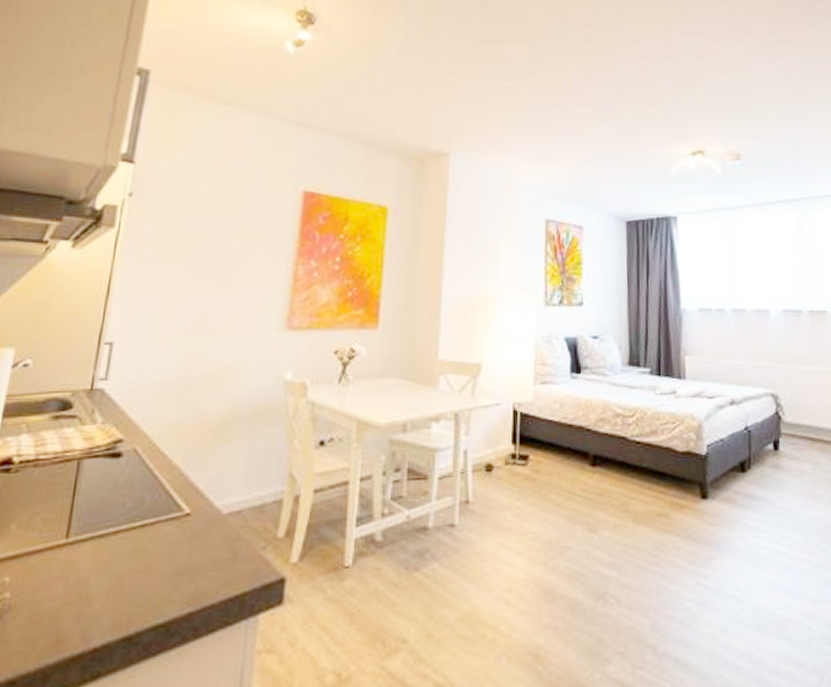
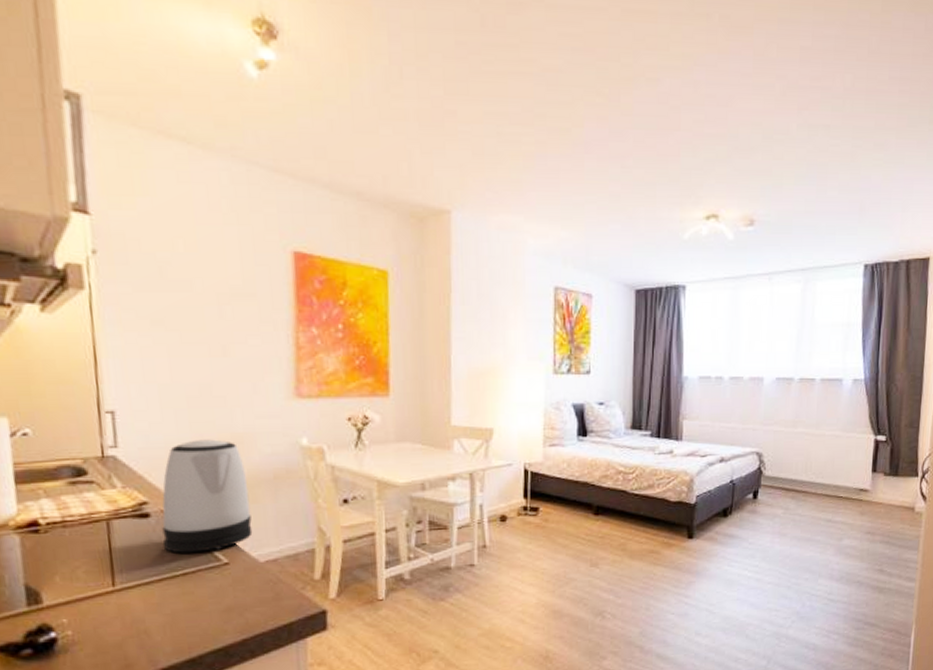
kettle: none [127,372,226,500] -> present [162,439,253,553]

